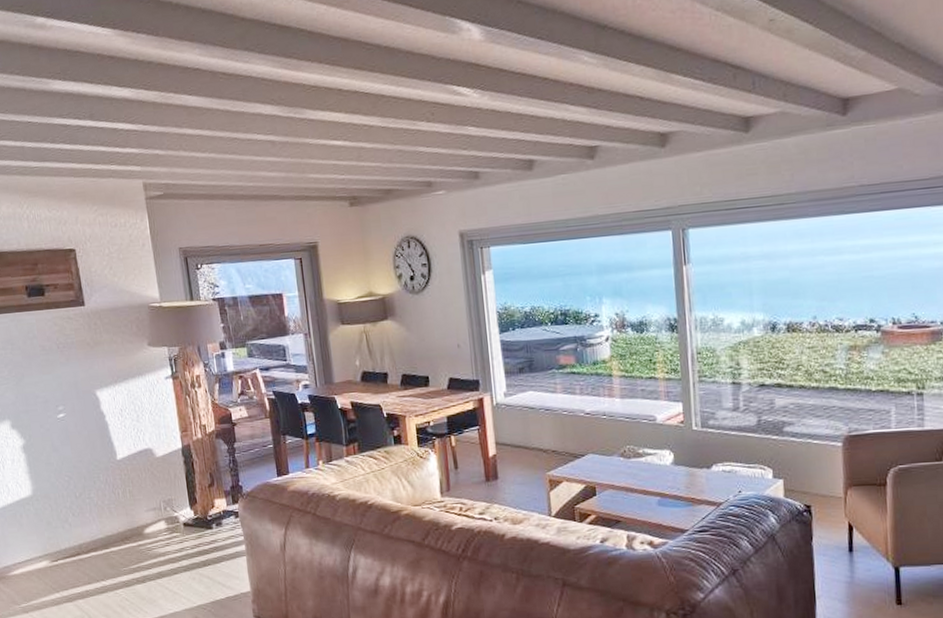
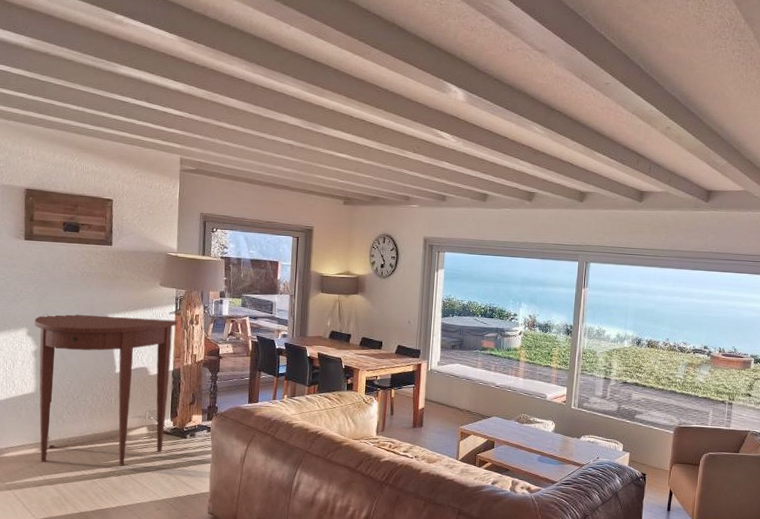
console table: none [16,385,188,576] -> present [34,314,178,466]

